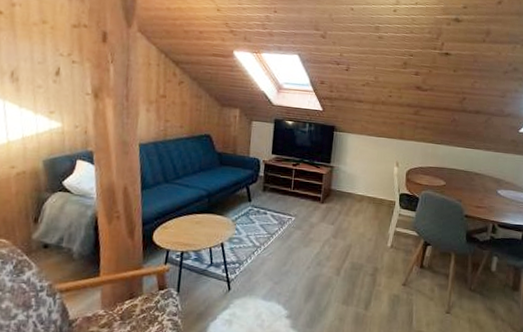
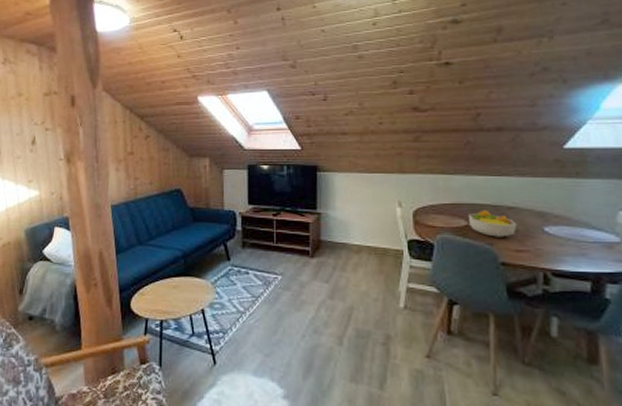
fruit bowl: none [447,174,480,196] -> present [469,209,517,237]

